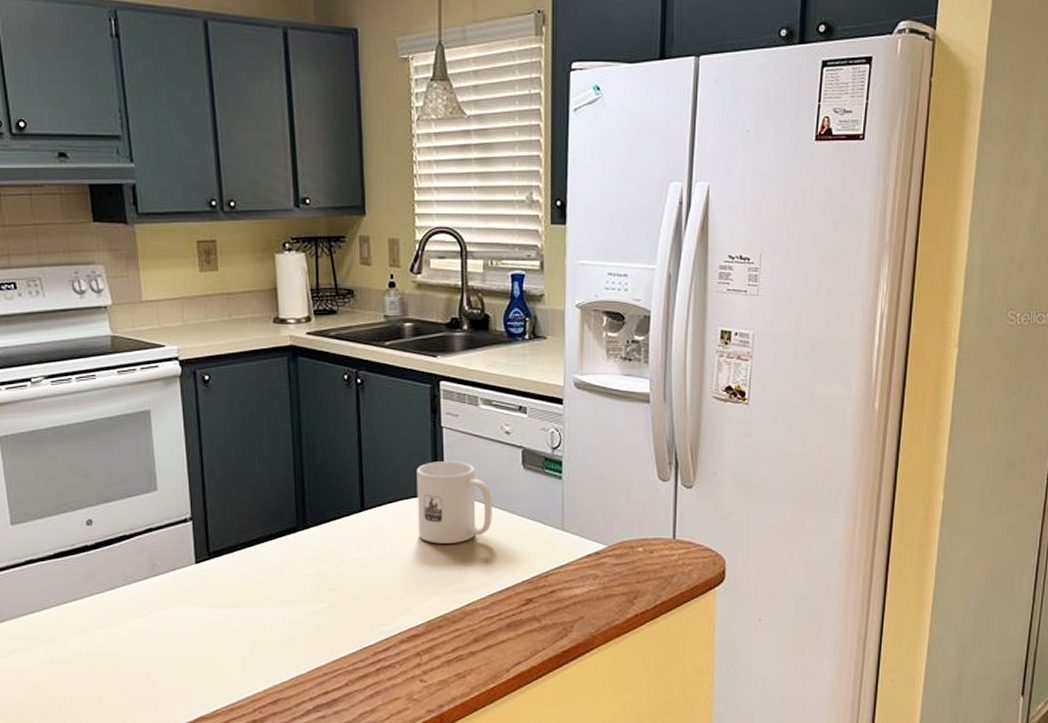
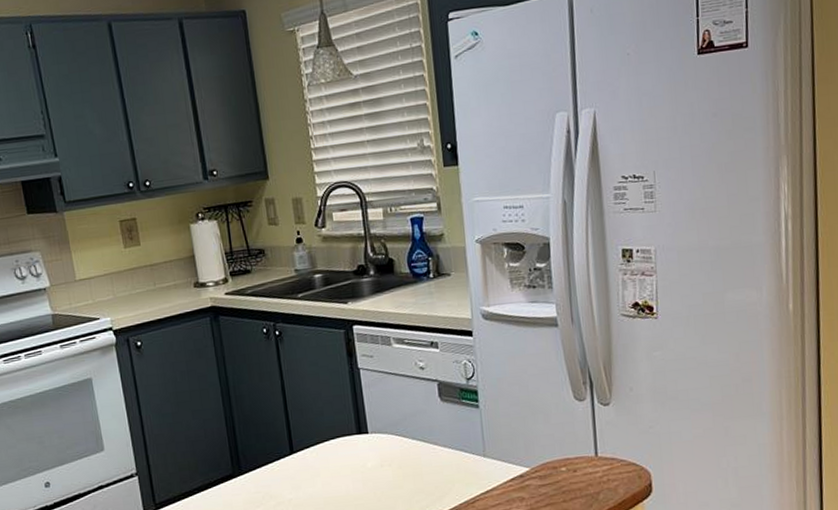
mug: present [417,461,492,544] -> none [339,399,416,479]

